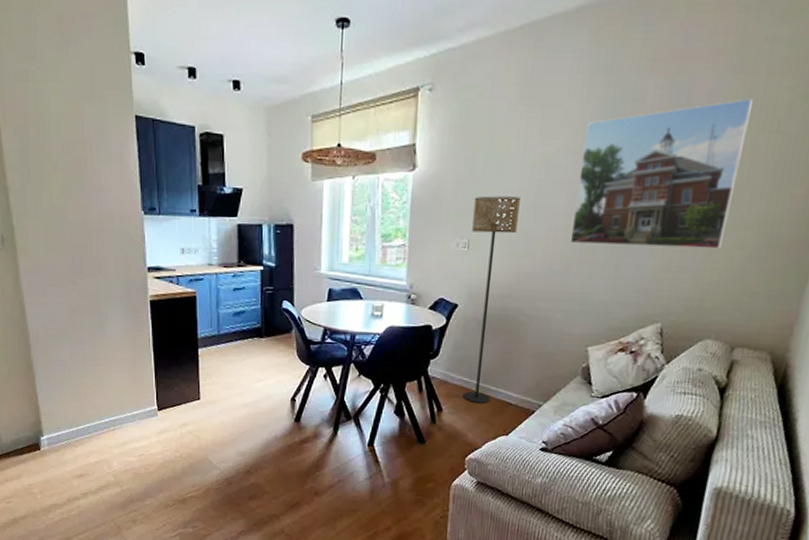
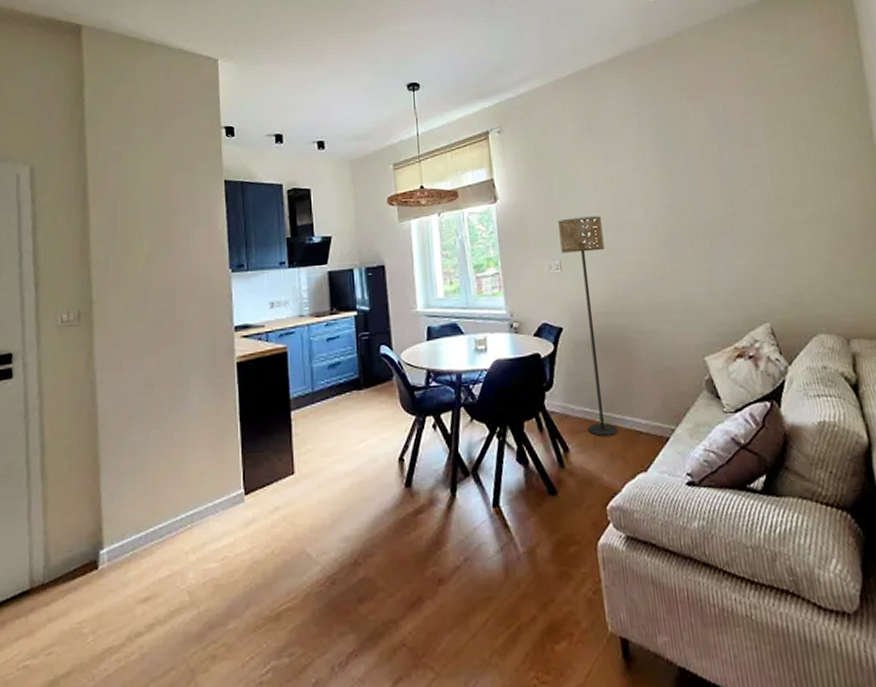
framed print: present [570,98,753,249] -> none [644,113,801,254]

